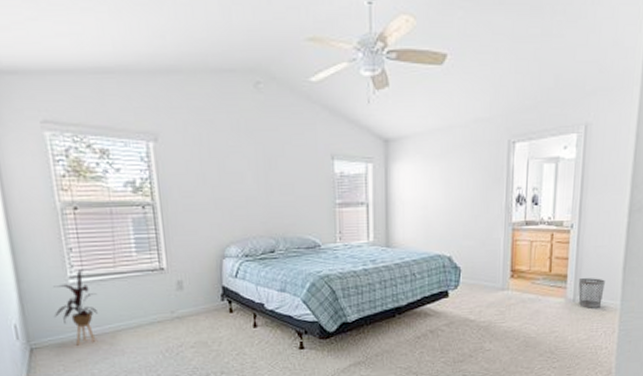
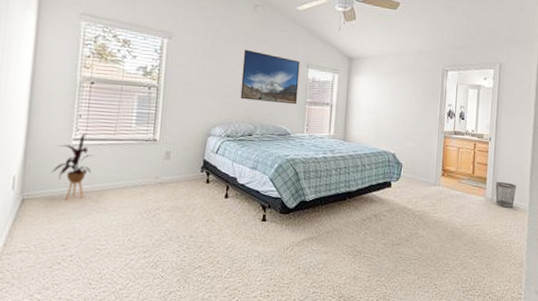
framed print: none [249,143,325,209] -> present [240,49,300,105]

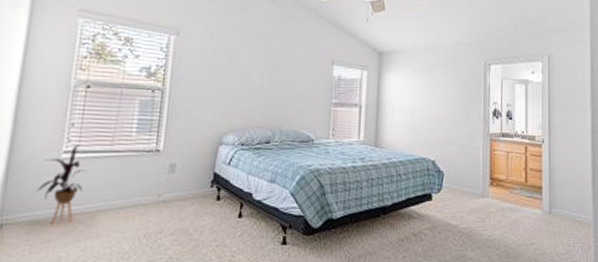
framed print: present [240,49,300,105] -> none [256,45,324,107]
wastebasket: present [495,182,516,208] -> none [552,191,577,222]

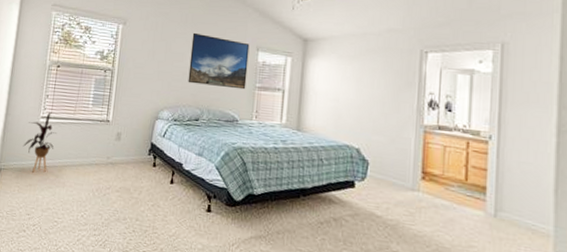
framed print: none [256,45,324,107] -> present [188,32,250,90]

